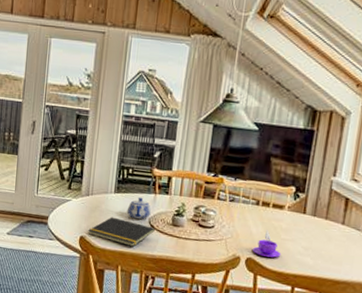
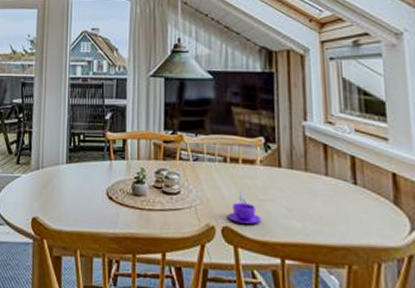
notepad: present [88,217,155,247] -> none [40,191,114,225]
teapot: present [126,197,152,220] -> none [81,166,109,192]

